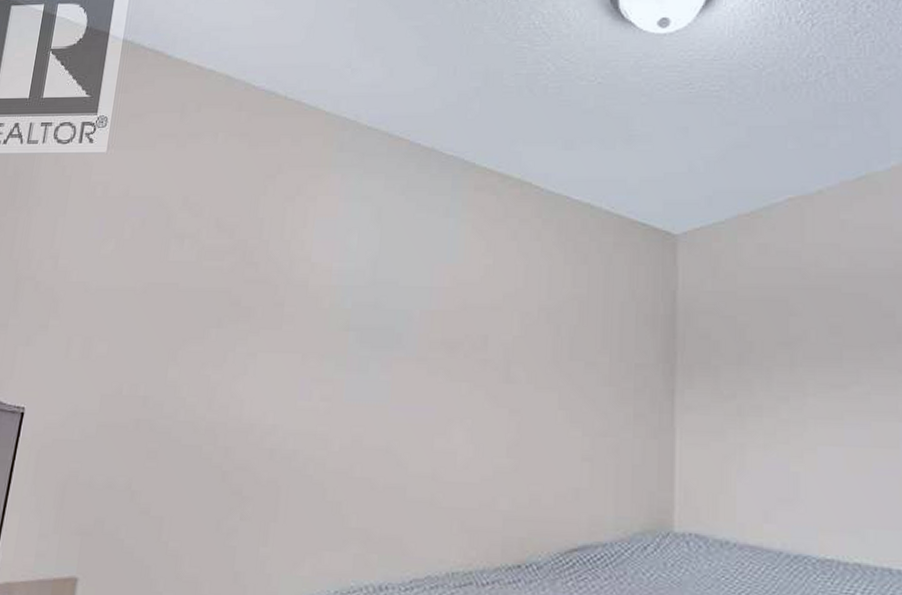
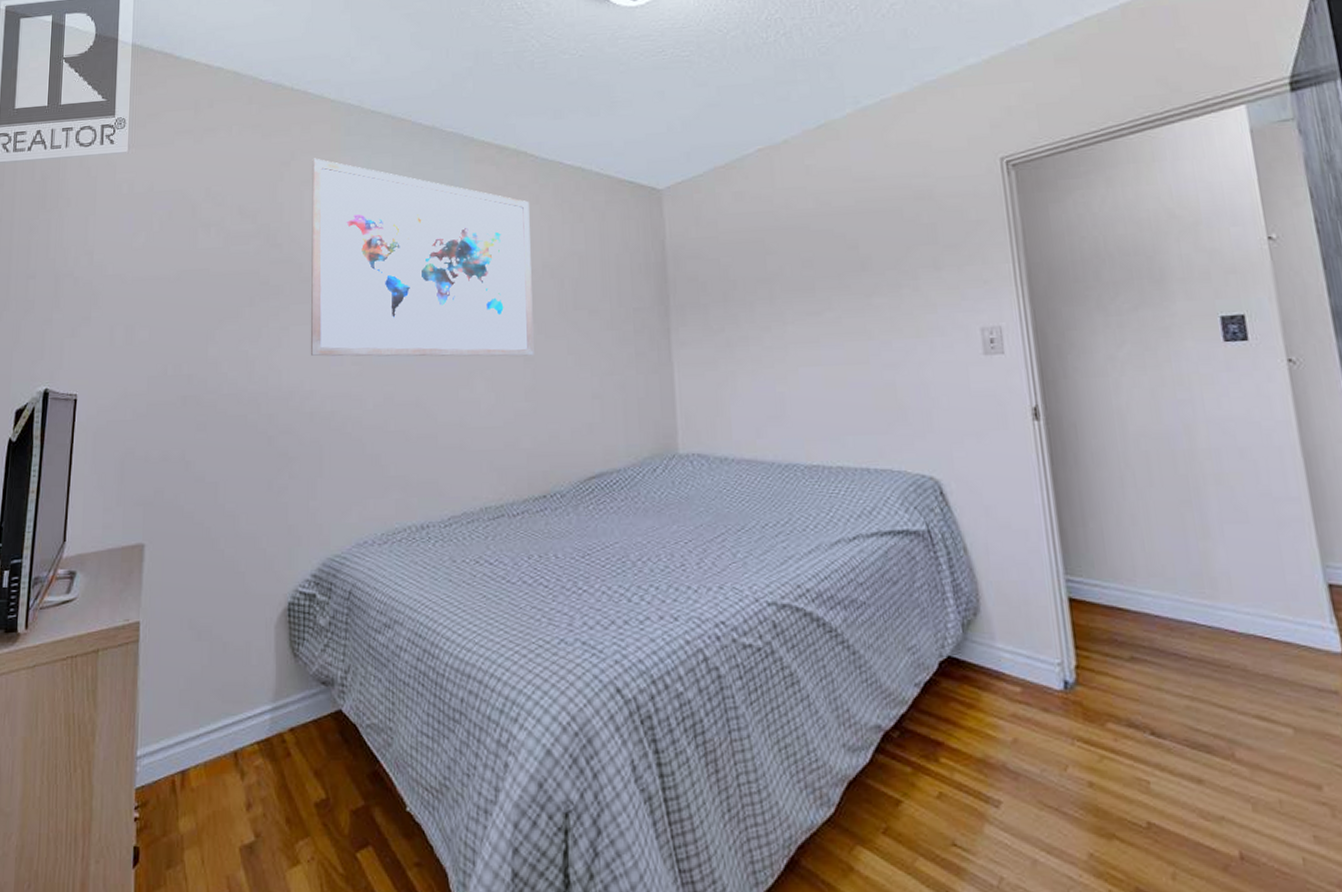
wall art: none [276,173,529,407] -> present [310,158,534,357]

